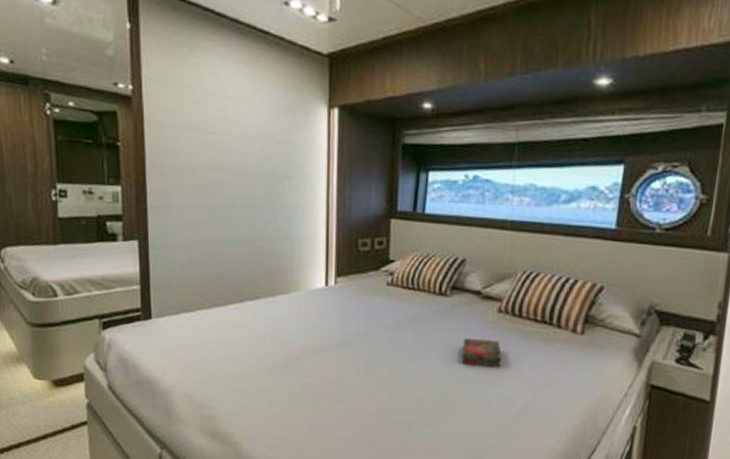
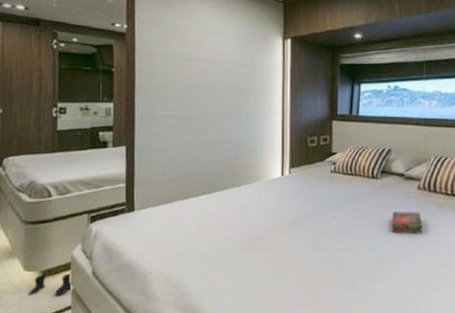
boots: none [39,383,88,409] -> present [27,272,73,295]

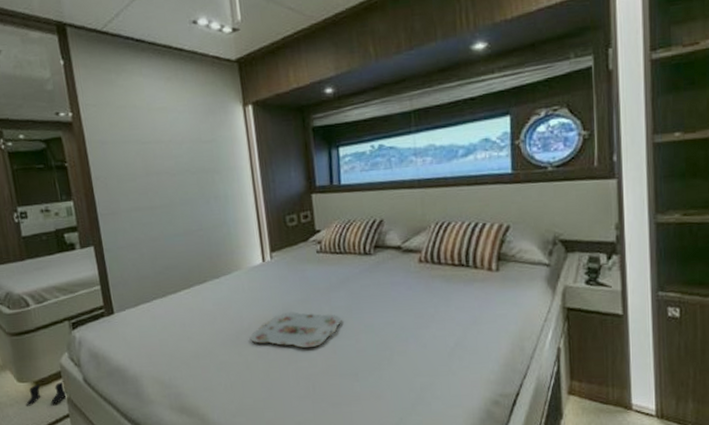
serving tray: none [261,223,346,257] -> present [250,312,342,348]
book: present [391,212,422,234] -> none [391,288,429,315]

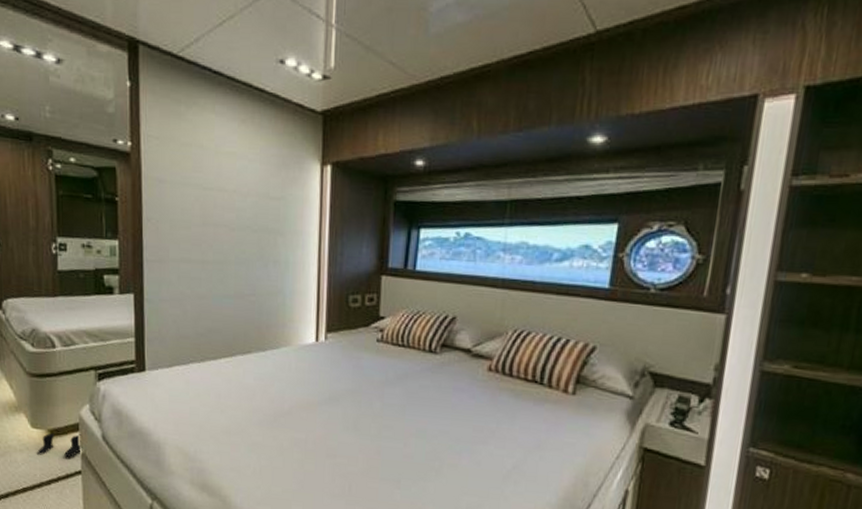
serving tray: present [250,312,342,348] -> none [289,401,393,444]

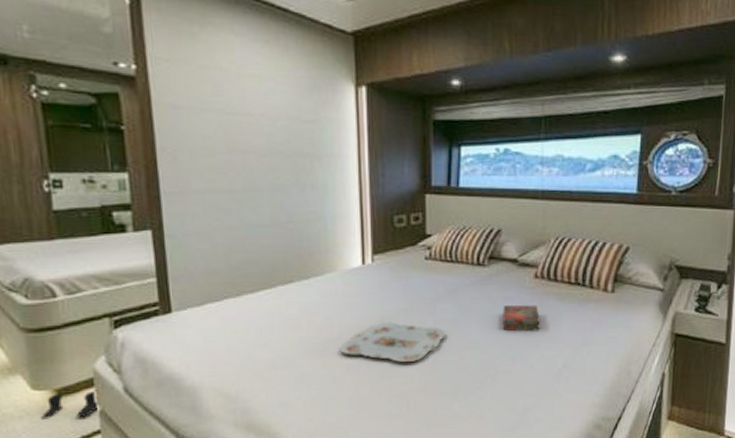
serving tray: none [289,401,393,444] -> present [340,322,446,362]
book: none [450,397,491,428] -> present [502,305,540,332]

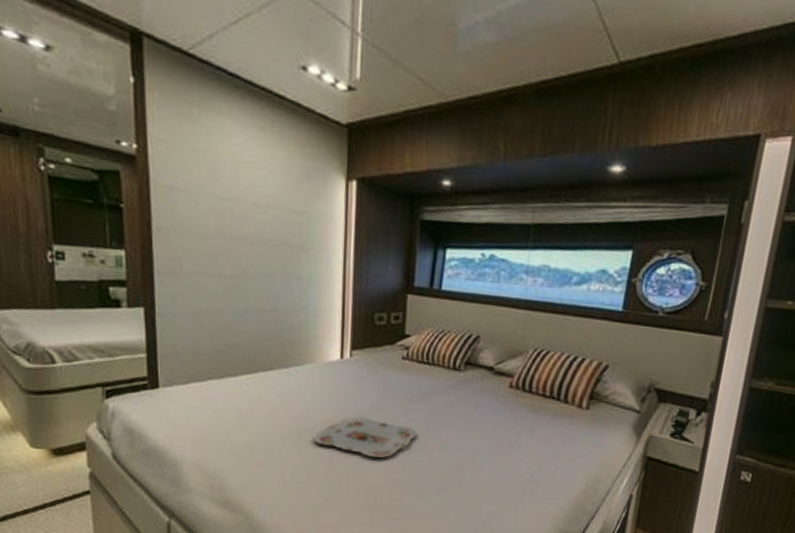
boots: present [40,390,101,420] -> none [37,452,91,478]
book: present [502,305,540,332] -> none [473,412,511,441]

